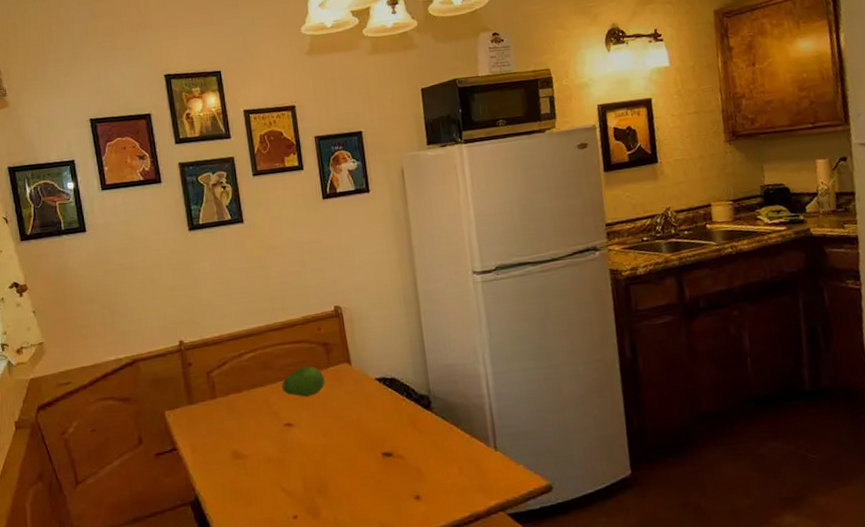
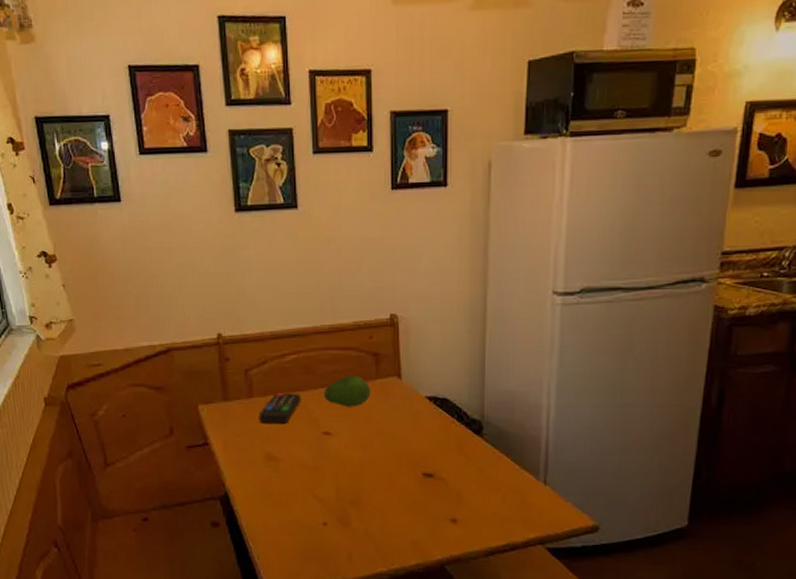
remote control: none [222,389,261,422] -> present [259,392,301,423]

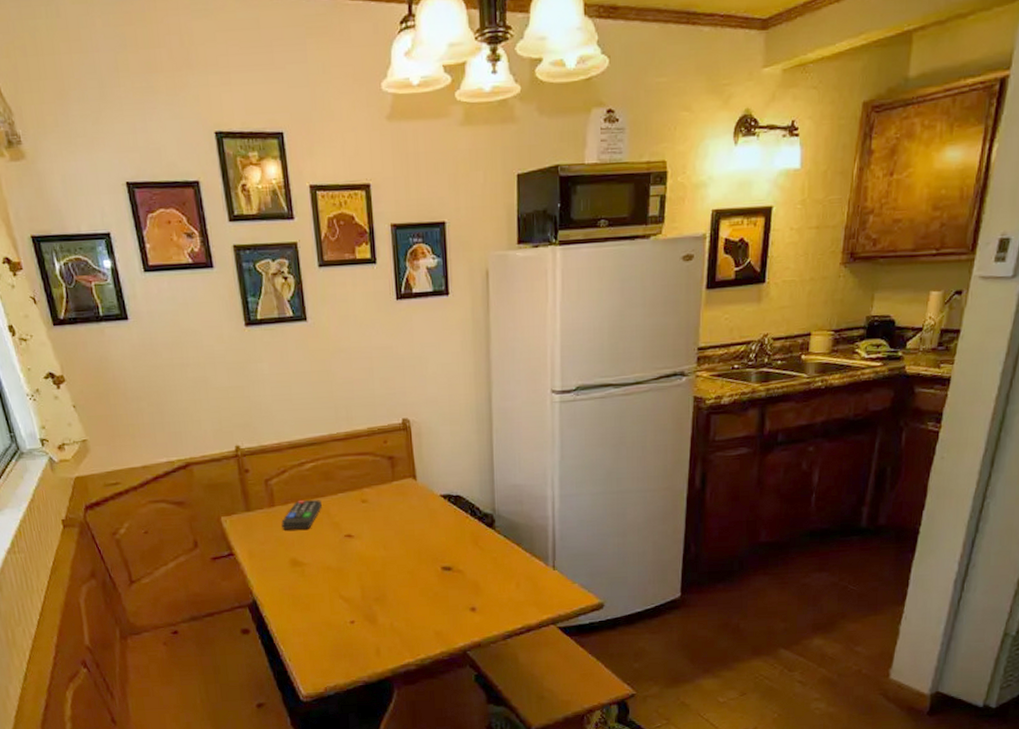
fruit: present [323,375,371,407] -> none [343,479,389,510]

